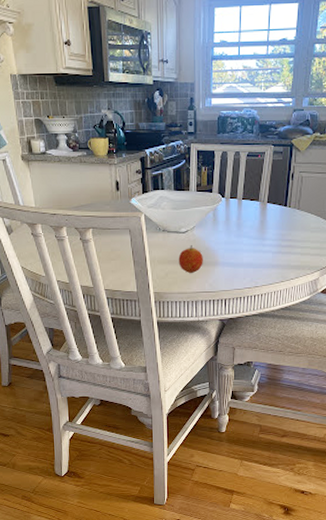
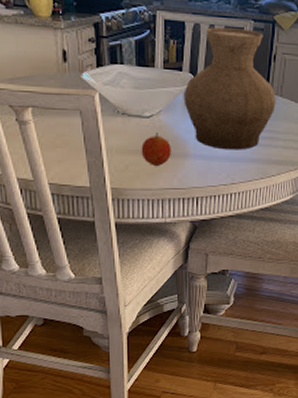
vase: none [213,153,294,258] -> present [184,27,276,150]

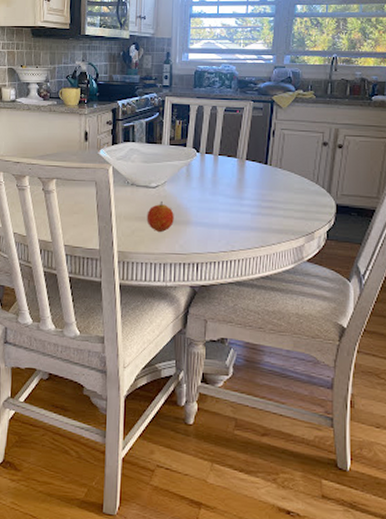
vase: present [184,27,276,150] -> none [187,108,275,219]

